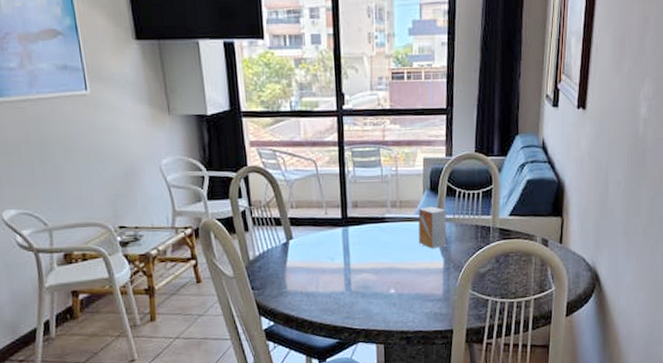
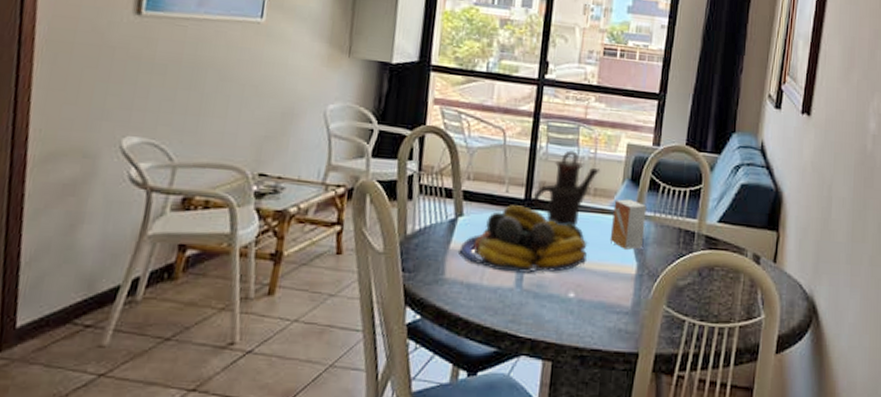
fruit bowl: none [295,224,401,280] -> present [459,205,587,273]
teapot: none [348,171,403,237] -> present [532,150,601,227]

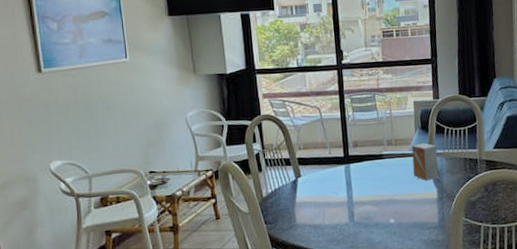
fruit bowl: present [459,205,587,273] -> none [303,162,398,212]
teapot: present [532,150,601,227] -> none [349,114,397,173]

